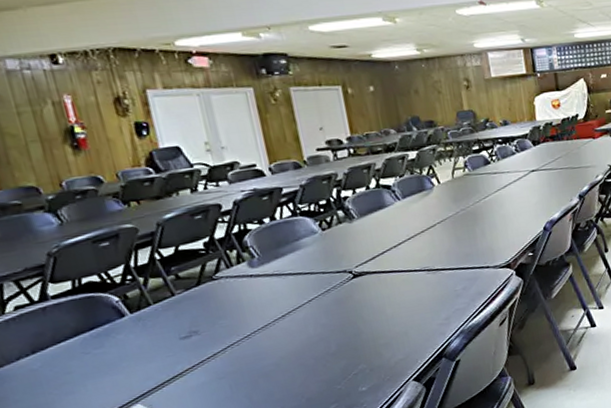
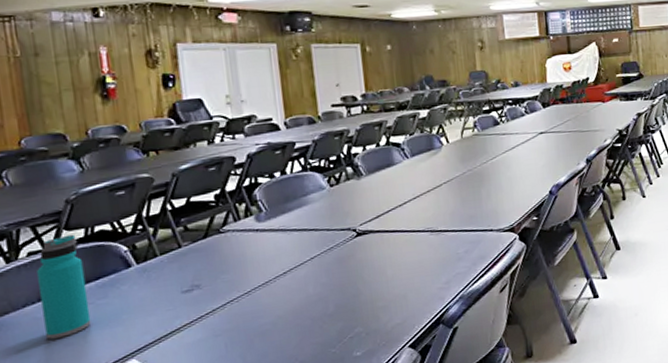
water bottle: none [26,287,91,390] -> present [37,234,92,340]

